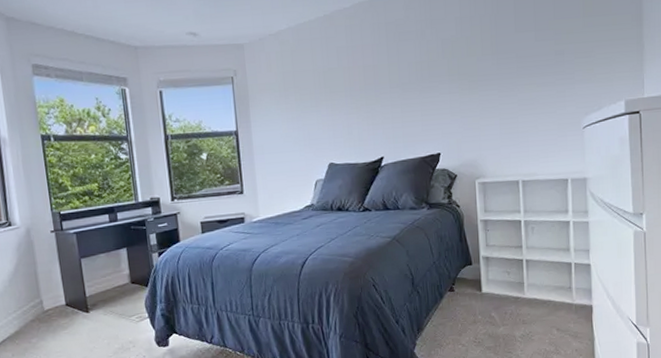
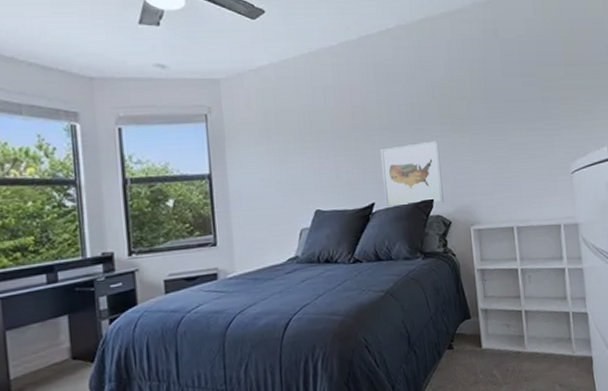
wall art: none [391,97,450,161] -> present [381,140,444,208]

